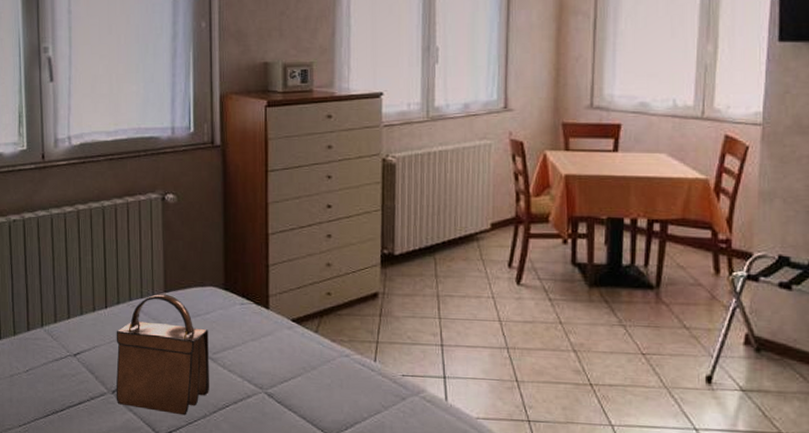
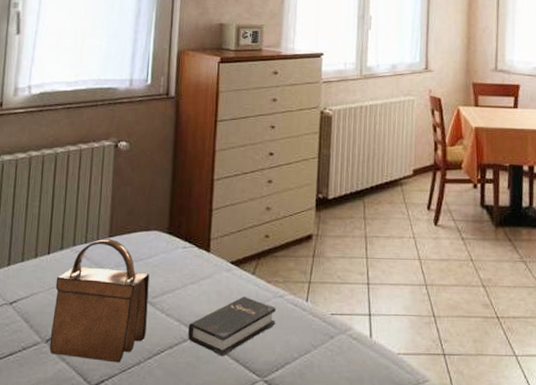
hardback book: none [252,355,342,414] -> present [188,297,276,357]

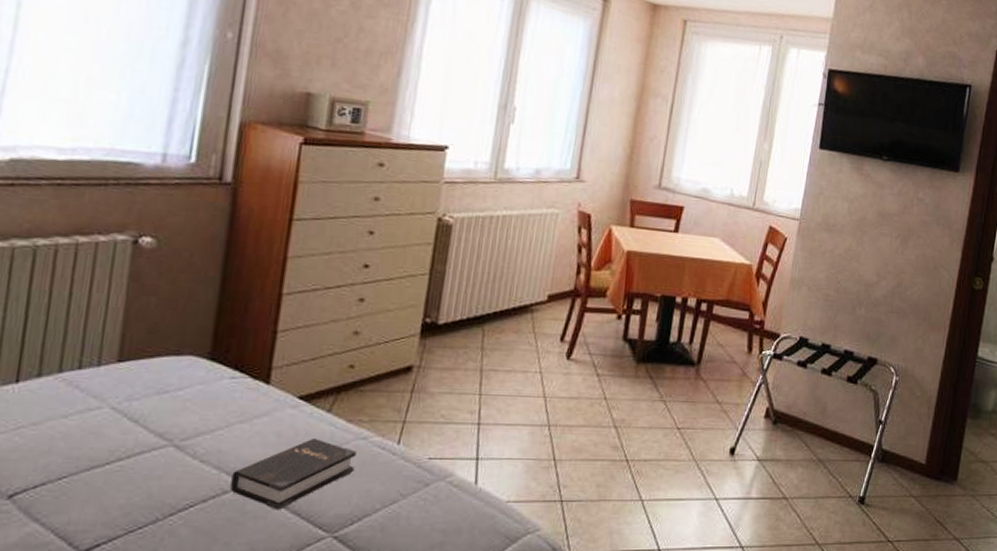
handbag: present [49,238,150,363] -> none [13,363,178,522]

